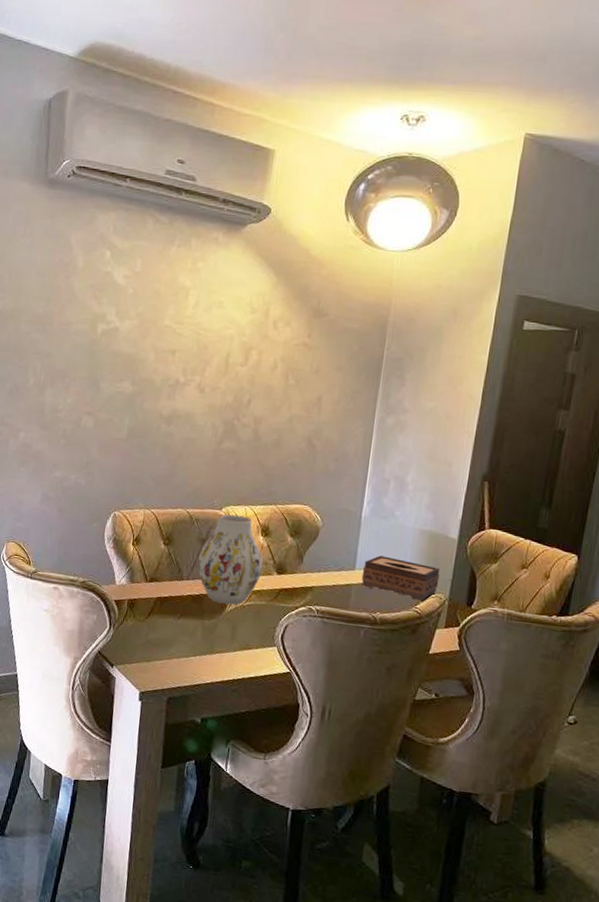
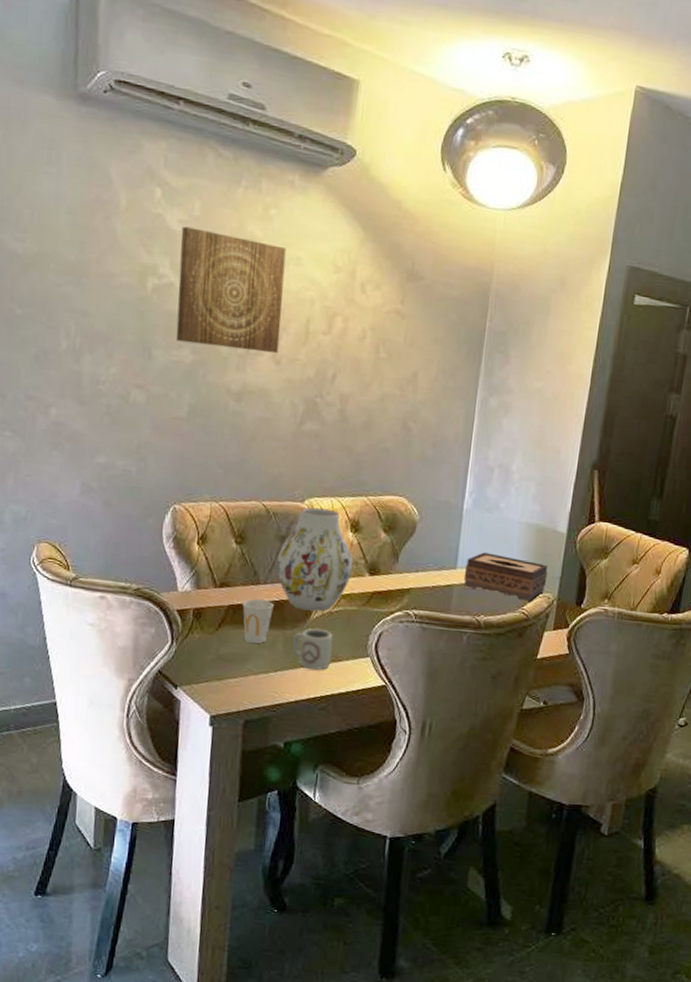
wall art: none [119,281,211,384] -> present [175,226,287,354]
cup: none [168,592,195,631] -> present [242,598,274,644]
cup: none [209,620,245,657] -> present [292,629,333,670]

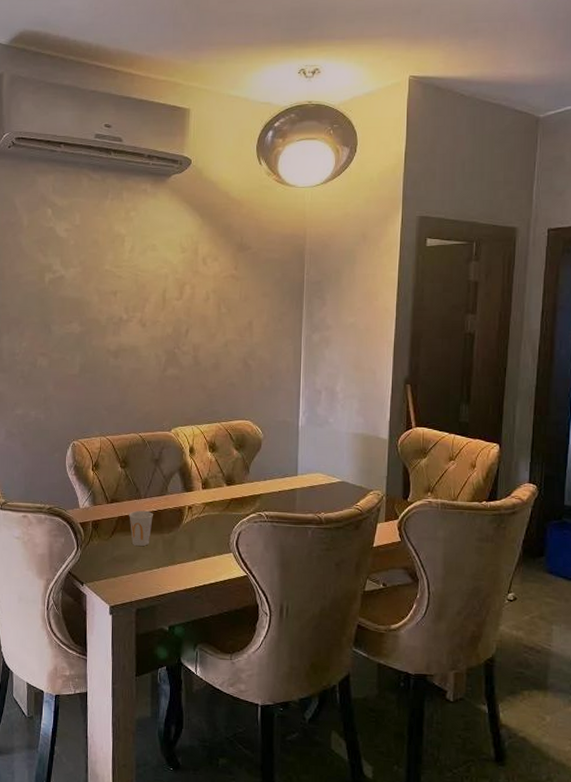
wall art: present [175,226,287,354] -> none [67,233,144,319]
vase: present [277,507,354,612] -> none [154,434,213,518]
cup: present [292,629,333,670] -> none [169,532,202,566]
tissue box: present [463,552,548,601] -> none [304,460,375,498]

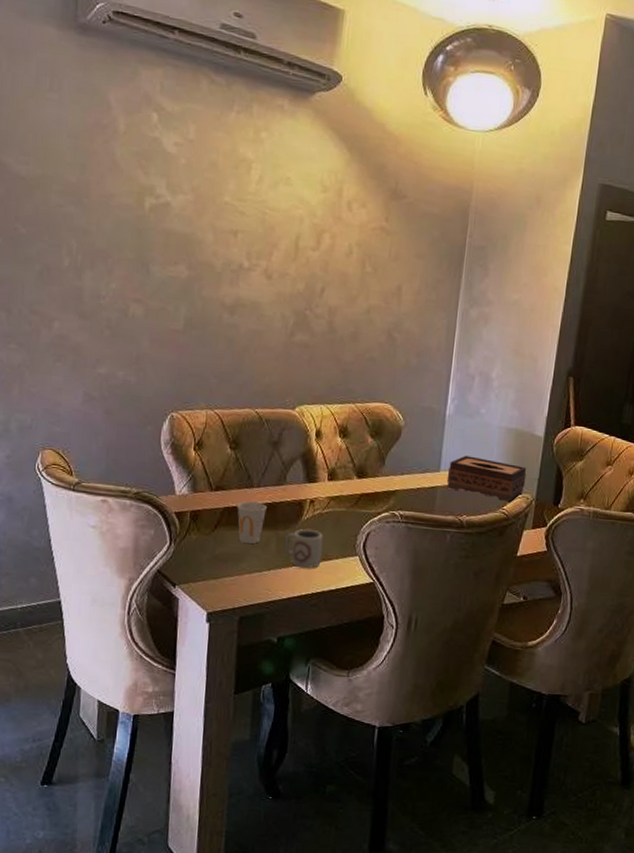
cup: none [169,532,202,566] -> present [284,529,323,569]
tissue box: none [304,460,375,498] -> present [447,455,527,502]

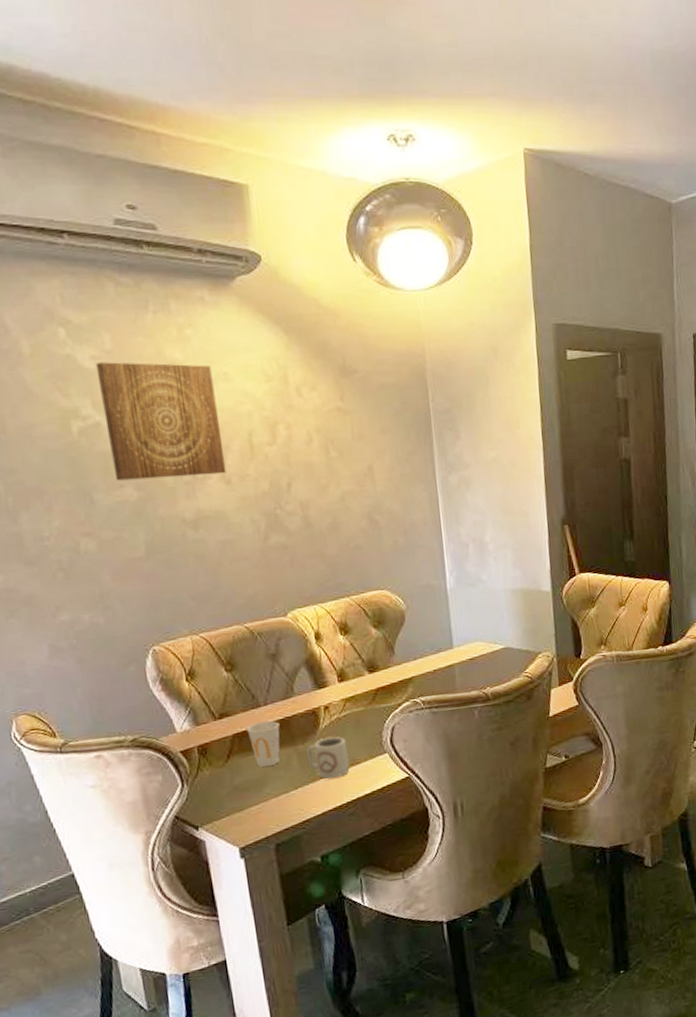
wall art: none [172,149,277,269] -> present [95,362,227,481]
tissue box: present [447,455,527,502] -> none [461,625,543,664]

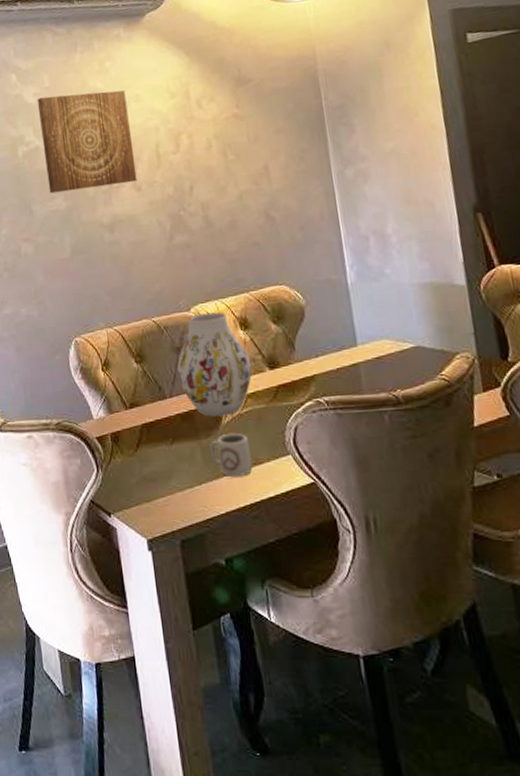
cup: present [246,720,281,767] -> none [154,412,185,459]
vase: none [272,617,351,723] -> present [177,312,252,417]

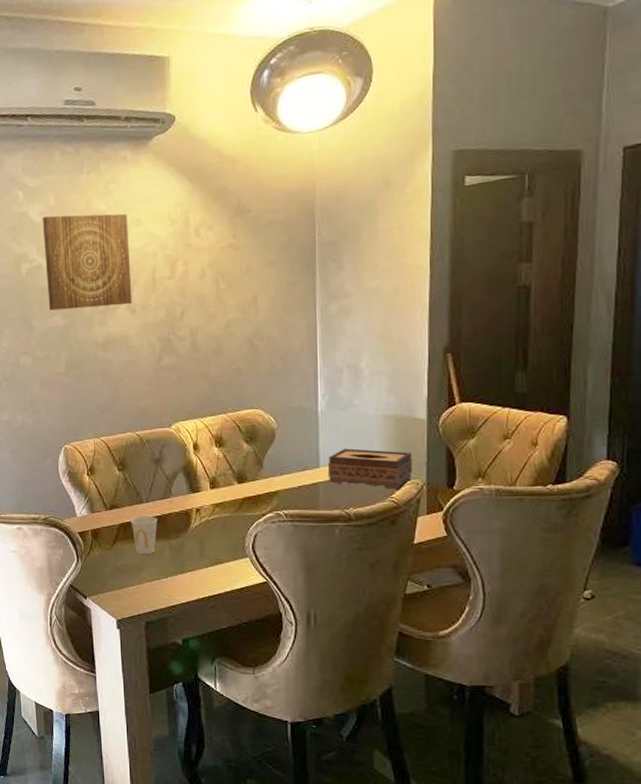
cup: none [154,412,185,459] -> present [131,515,157,554]
vase: present [177,312,252,417] -> none [155,429,222,521]
cup: present [209,433,253,478] -> none [177,537,214,574]
tissue box: none [365,322,461,366] -> present [327,448,413,489]

